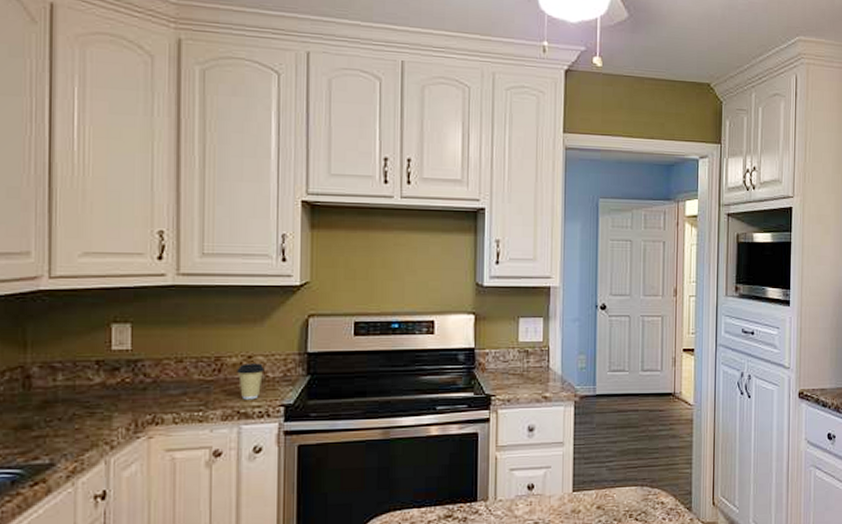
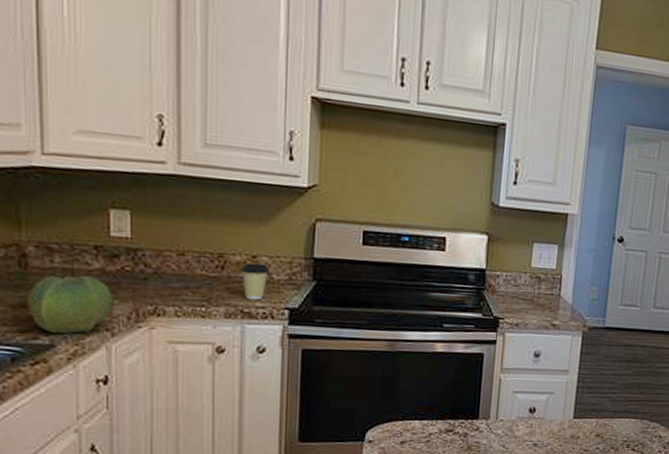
cabbage: none [30,390,113,453] -> present [28,275,113,334]

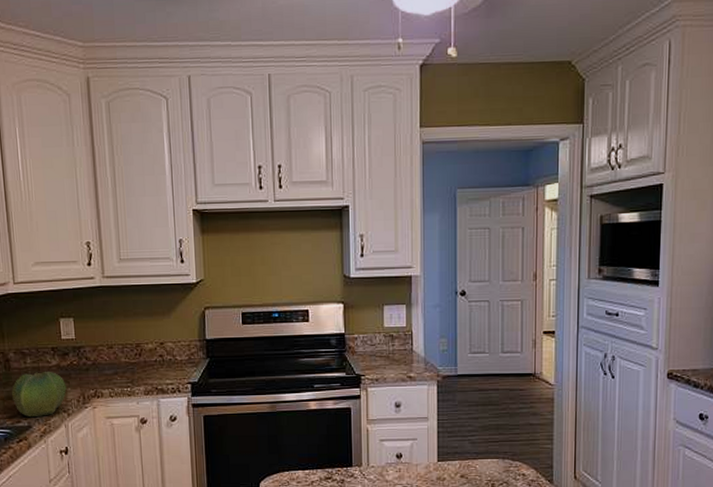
coffee cup: present [241,263,269,300] -> none [153,349,174,378]

